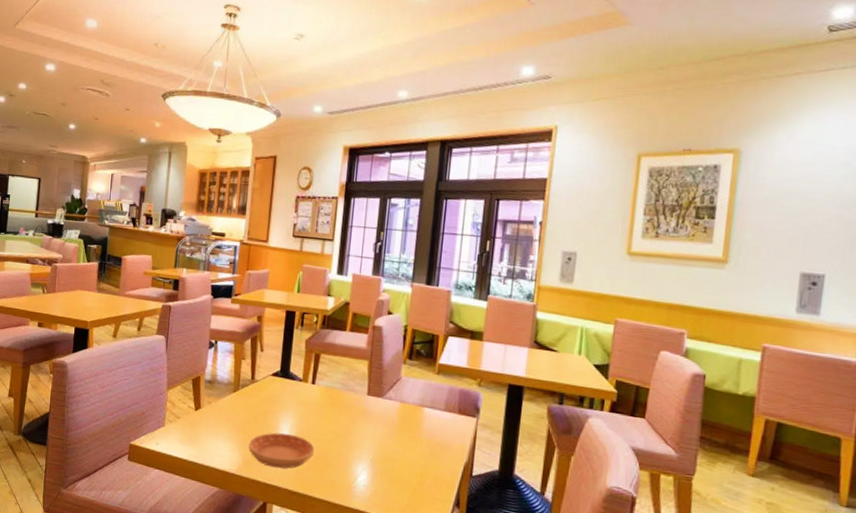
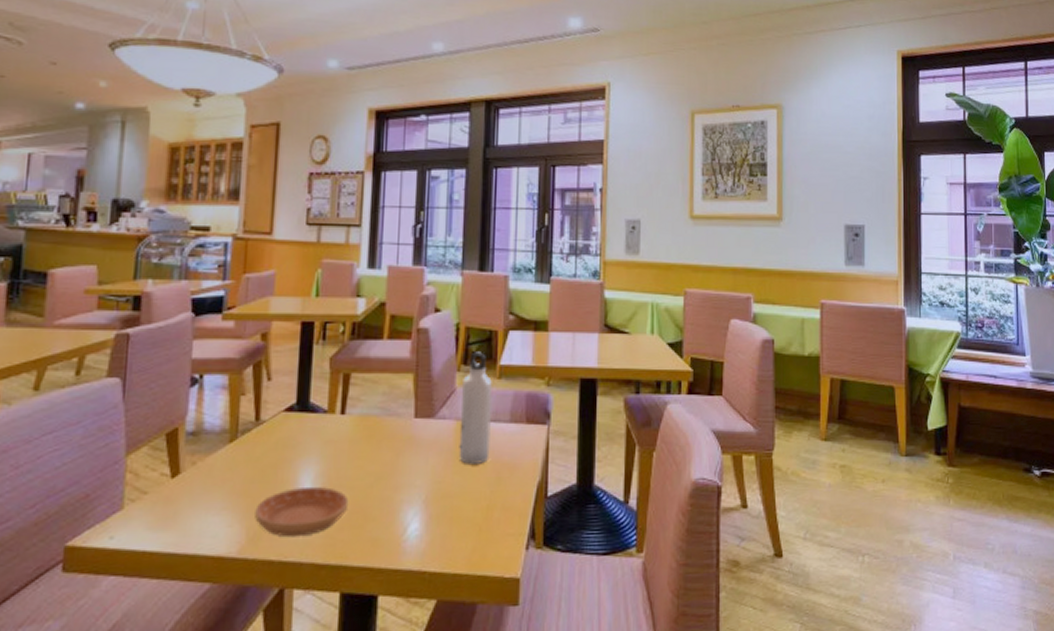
water bottle: none [400,350,432,440] -> present [458,352,493,464]

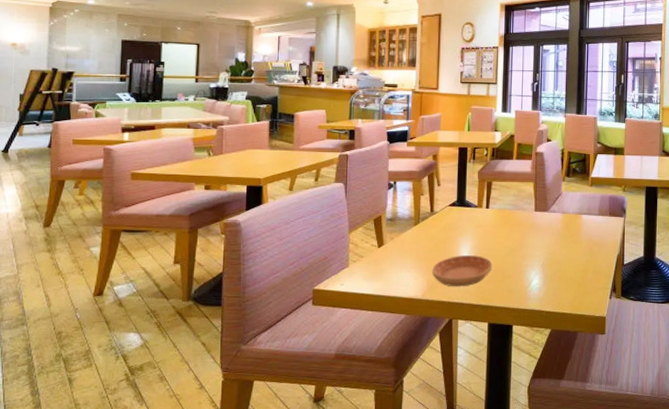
water bottle: present [458,352,493,464] -> none [564,168,587,242]

